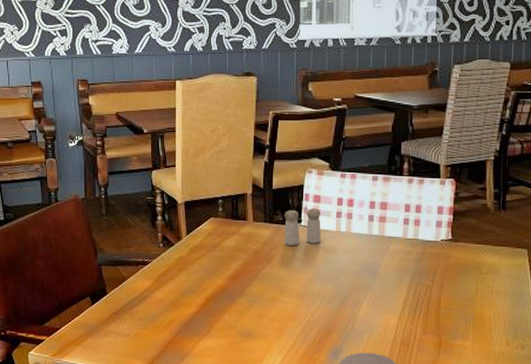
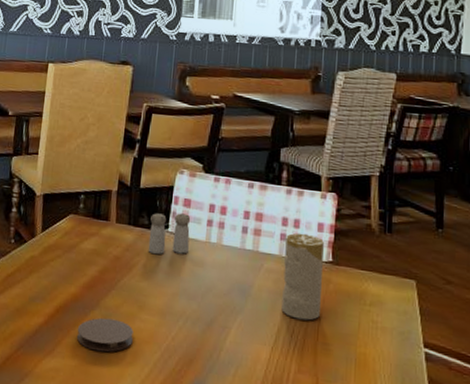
coaster: none [227,303,277,331] -> present [77,317,134,352]
candle: none [407,217,444,291] -> present [281,233,324,321]

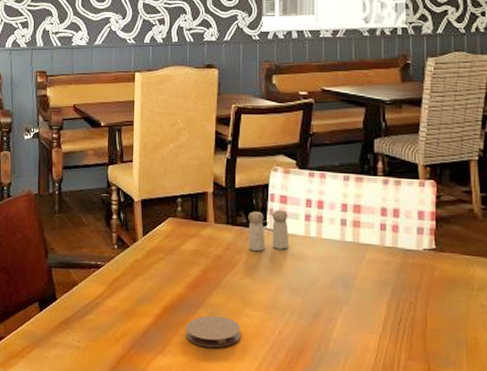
candle: present [281,233,324,321] -> none [386,222,426,308]

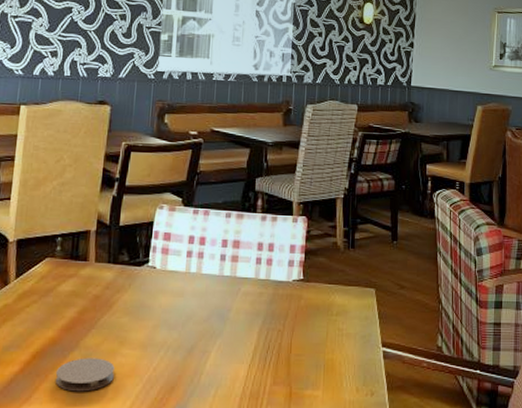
salt and pepper shaker: present [248,210,288,252] -> none [128,247,171,290]

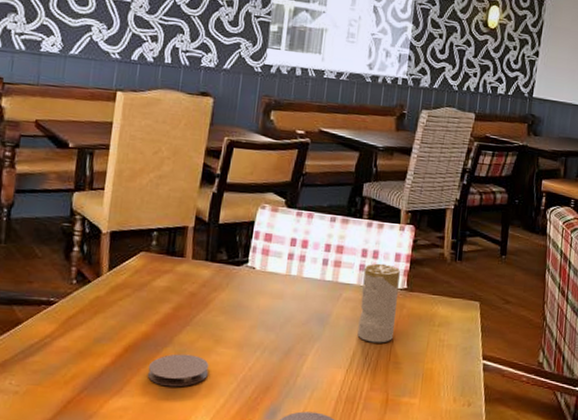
candle: none [258,256,296,336] -> present [357,263,400,343]

